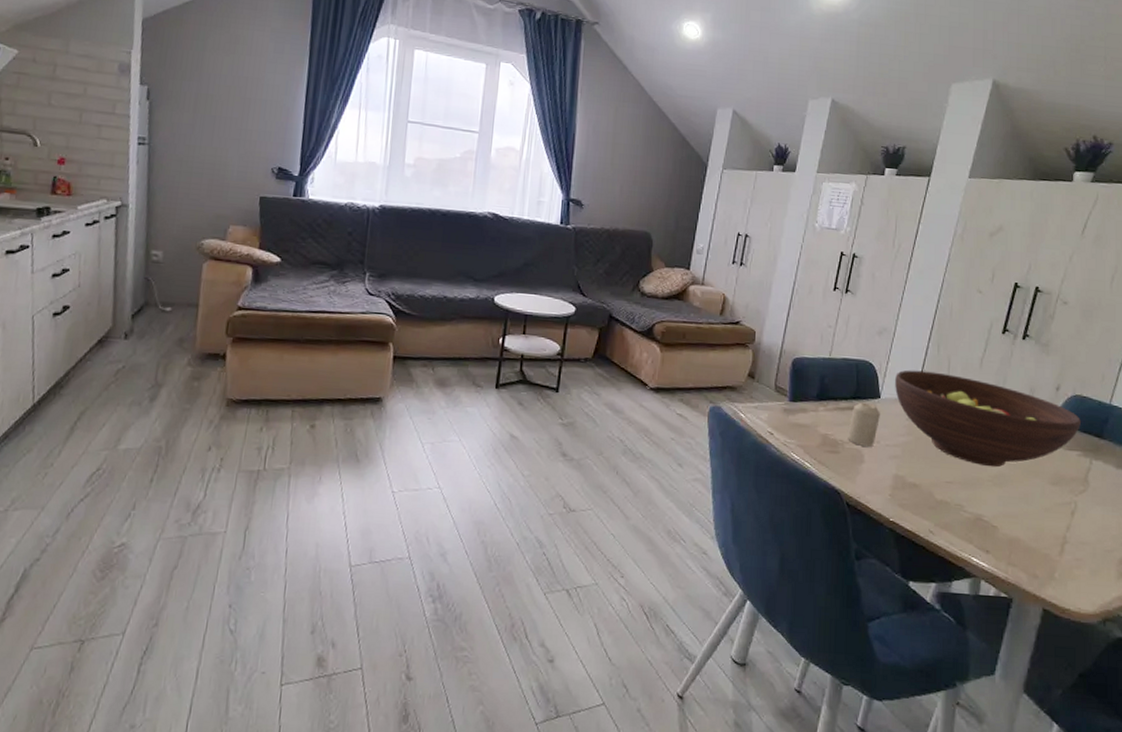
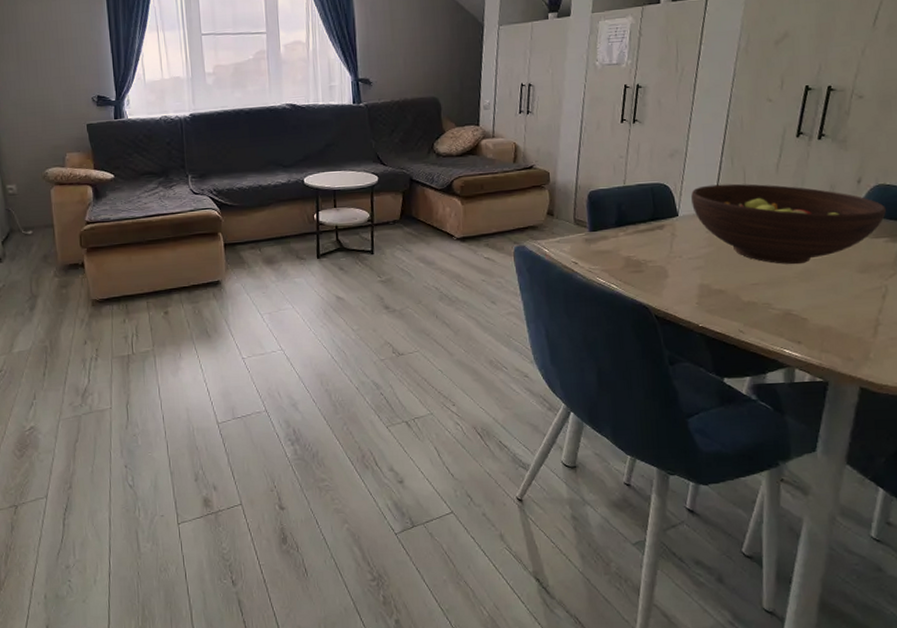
candle: present [848,402,880,447] -> none [649,222,680,263]

